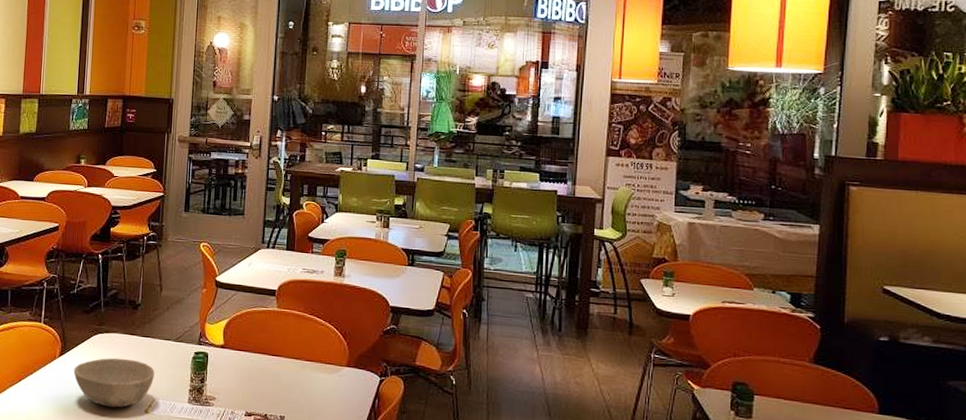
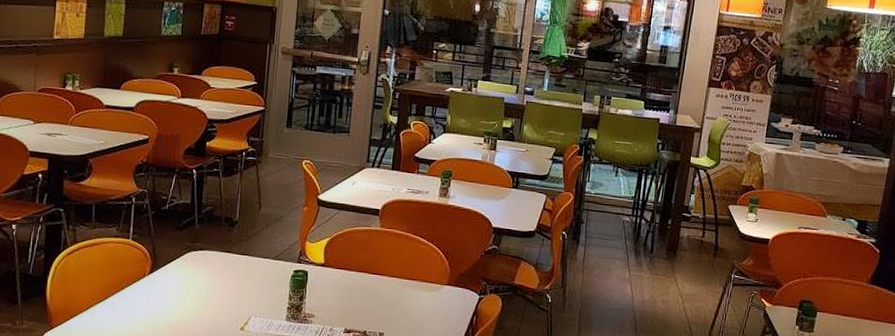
bowl: present [73,358,154,408] -> none [165,275,251,326]

